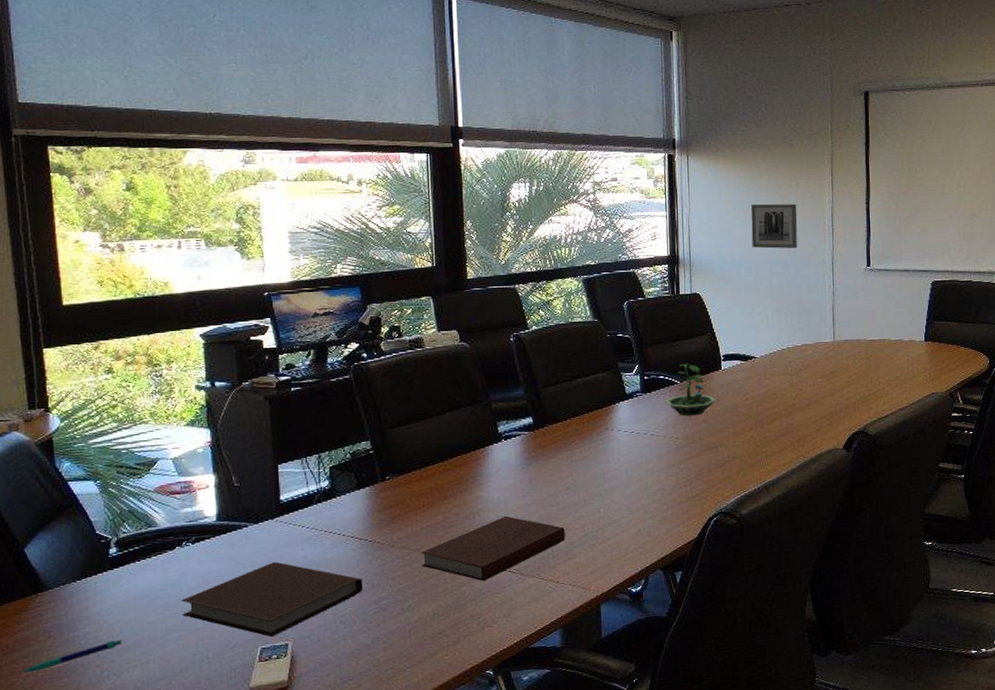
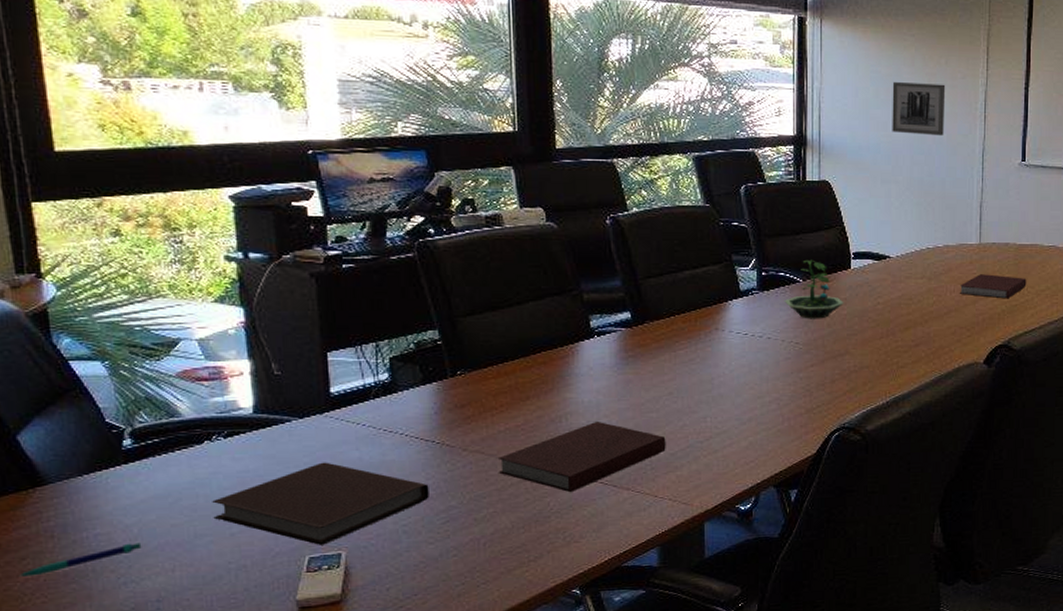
notebook: none [818,368,878,390] -> present [960,274,1027,299]

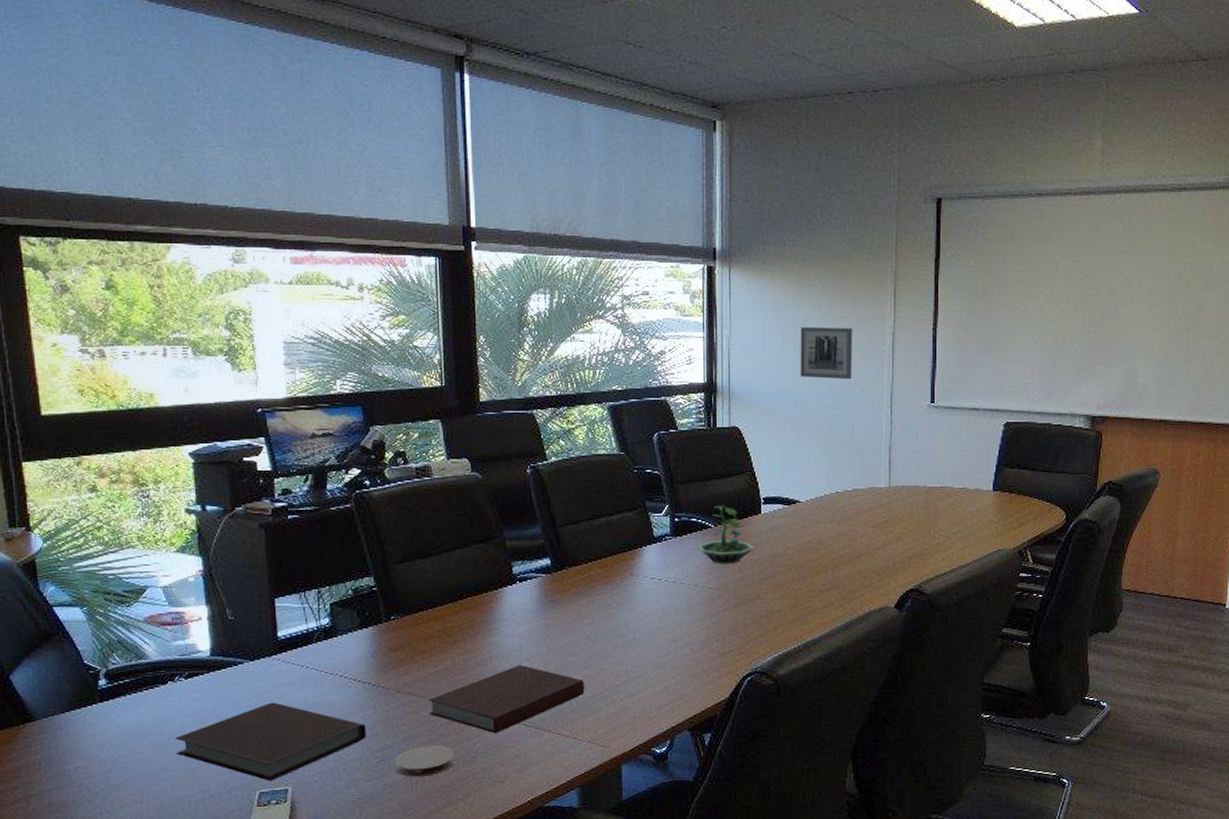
pen: present [18,542,142,577] -> none [11,776,115,805]
coaster: none [460,505,527,539] -> present [395,745,456,777]
notebook: present [960,274,1027,299] -> none [870,518,937,543]

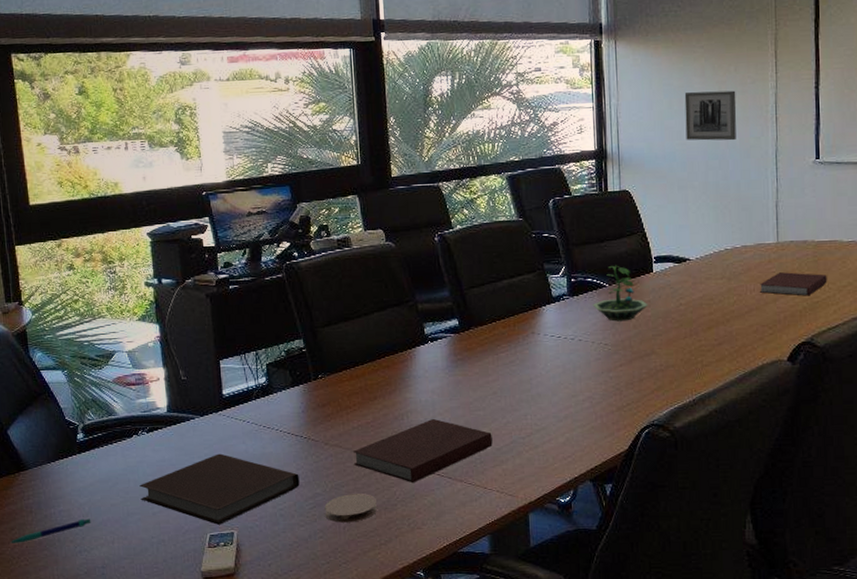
pen: none [11,776,115,805] -> present [9,518,91,543]
notebook: none [870,518,937,543] -> present [760,272,827,296]

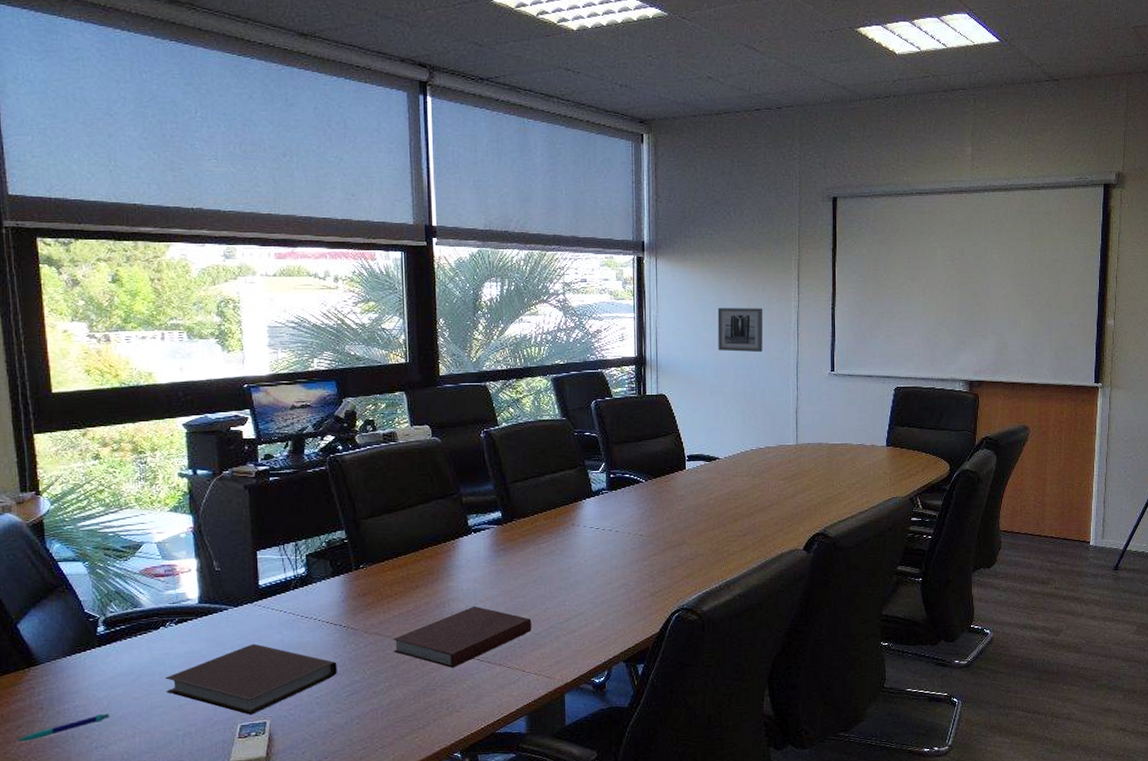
coaster: present [324,494,378,523] -> none [362,679,417,709]
terrarium: present [592,265,648,322] -> none [629,462,680,514]
notebook: present [760,272,827,296] -> none [781,471,839,493]

